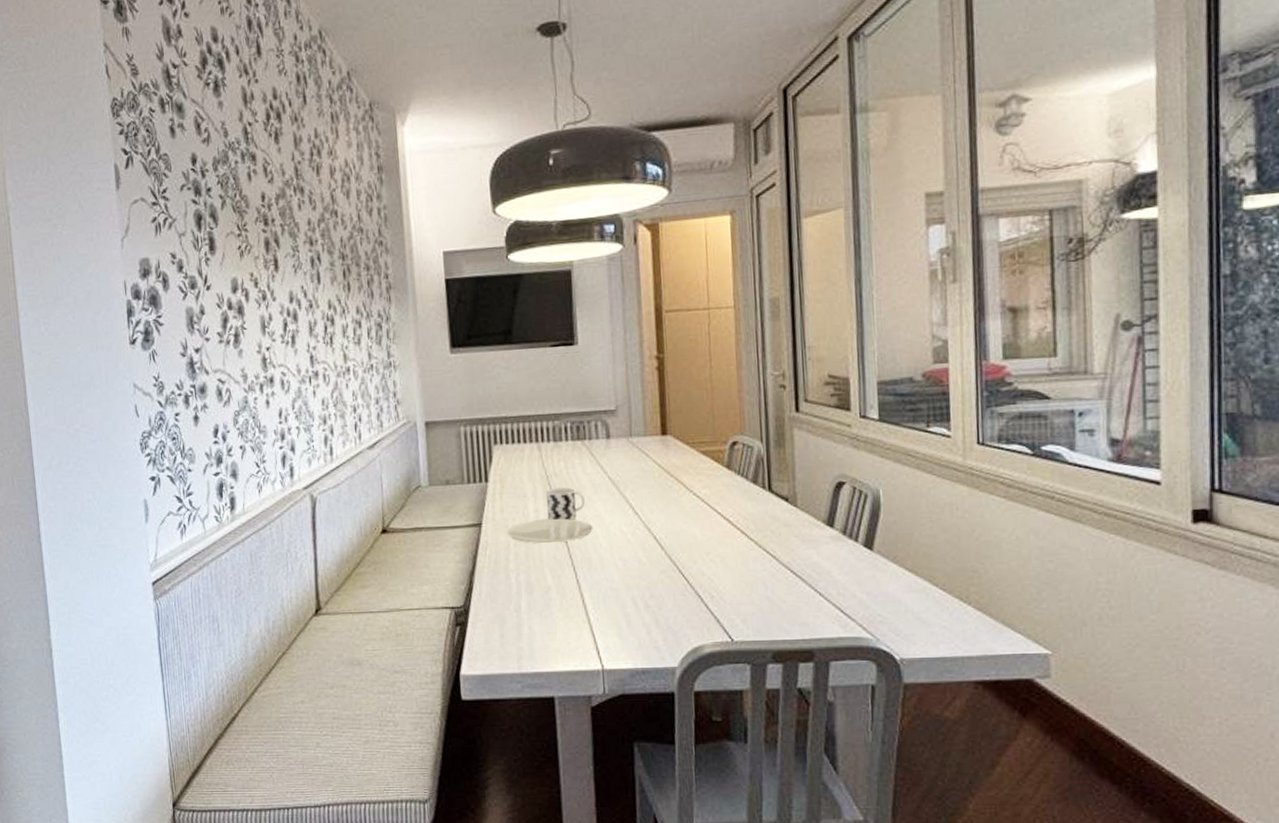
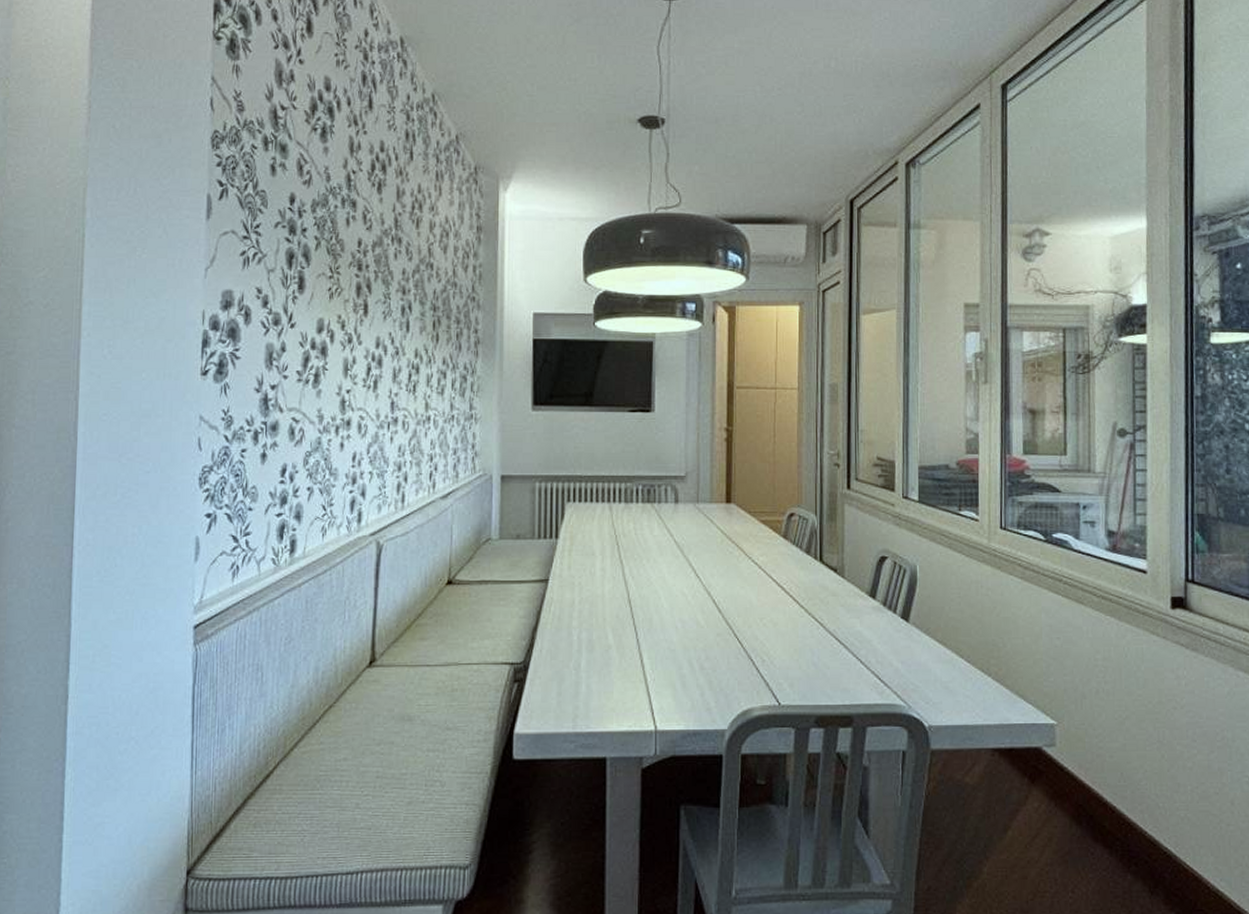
plate: present [507,518,593,544] -> none [573,578,656,602]
cup: present [545,487,585,521] -> none [613,548,650,580]

